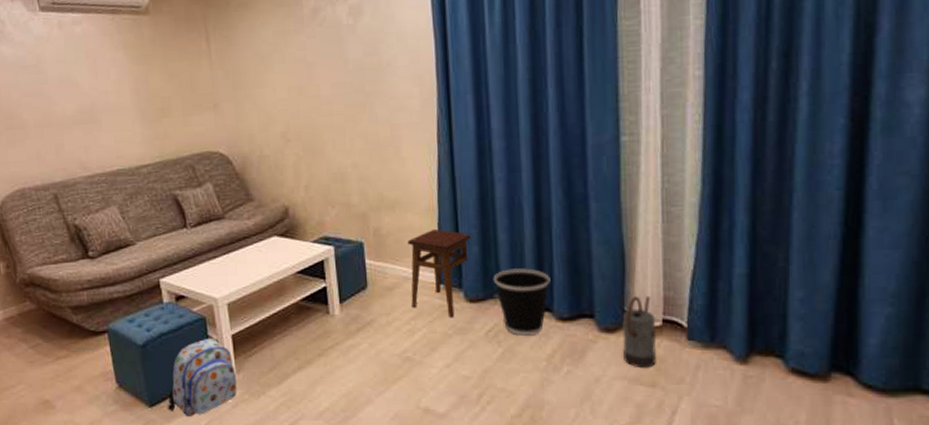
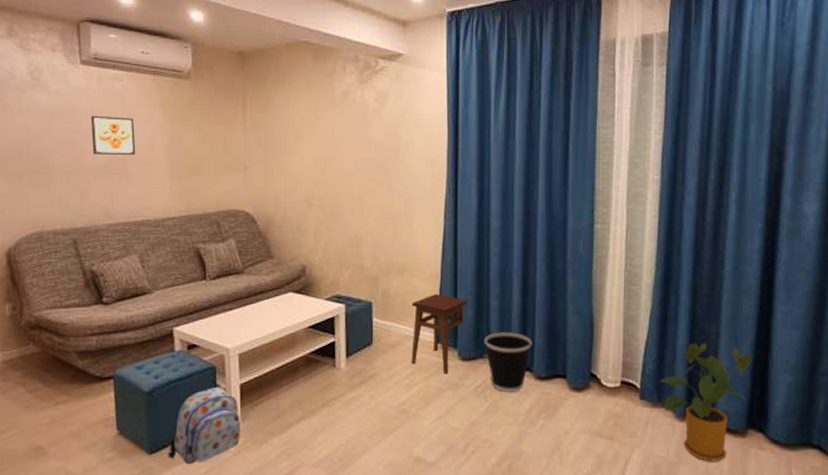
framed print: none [55,62,104,105] -> present [90,115,136,155]
watering can: present [622,295,657,369] -> none [588,360,616,423]
house plant: none [711,271,835,411] -> present [659,343,752,462]

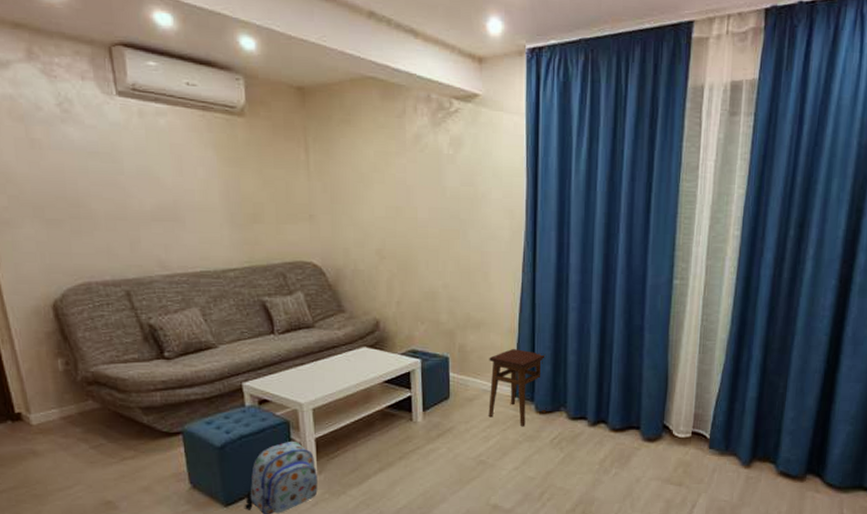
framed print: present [90,115,136,155] -> none [133,155,189,200]
wastebasket: present [484,332,532,392] -> none [561,386,608,443]
house plant: present [659,343,752,462] -> none [727,396,816,504]

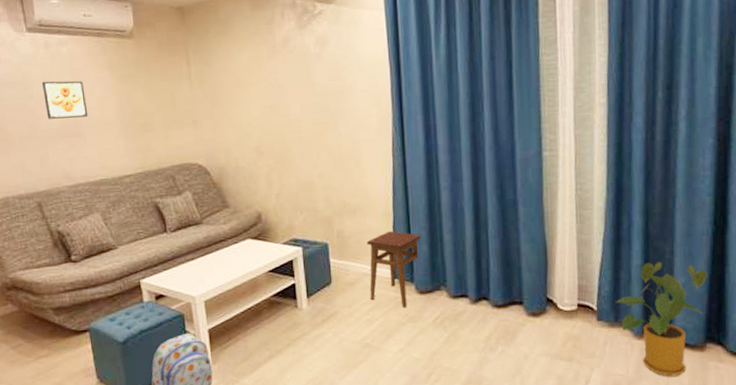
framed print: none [133,155,189,200] -> present [41,80,88,119]
house plant: none [727,396,816,504] -> present [615,262,708,377]

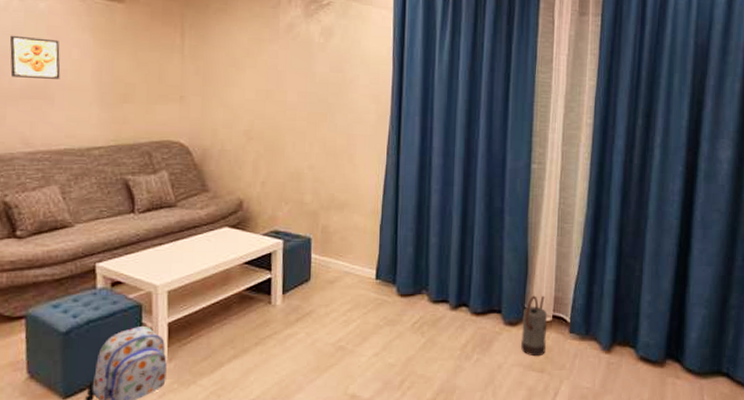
stool: present [367,230,427,307] -> none [349,229,409,309]
watering can: none [545,284,573,346] -> present [521,295,548,357]
house plant: present [615,262,708,377] -> none [587,279,671,391]

